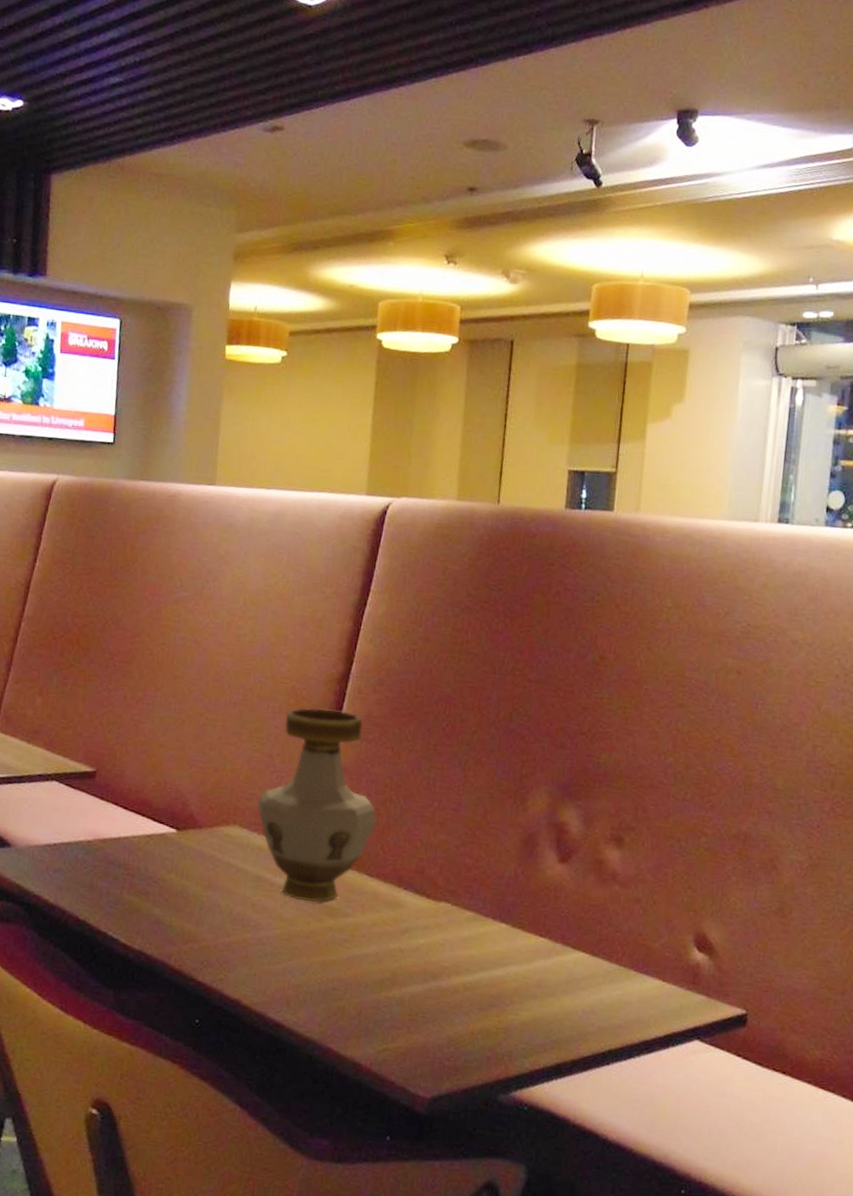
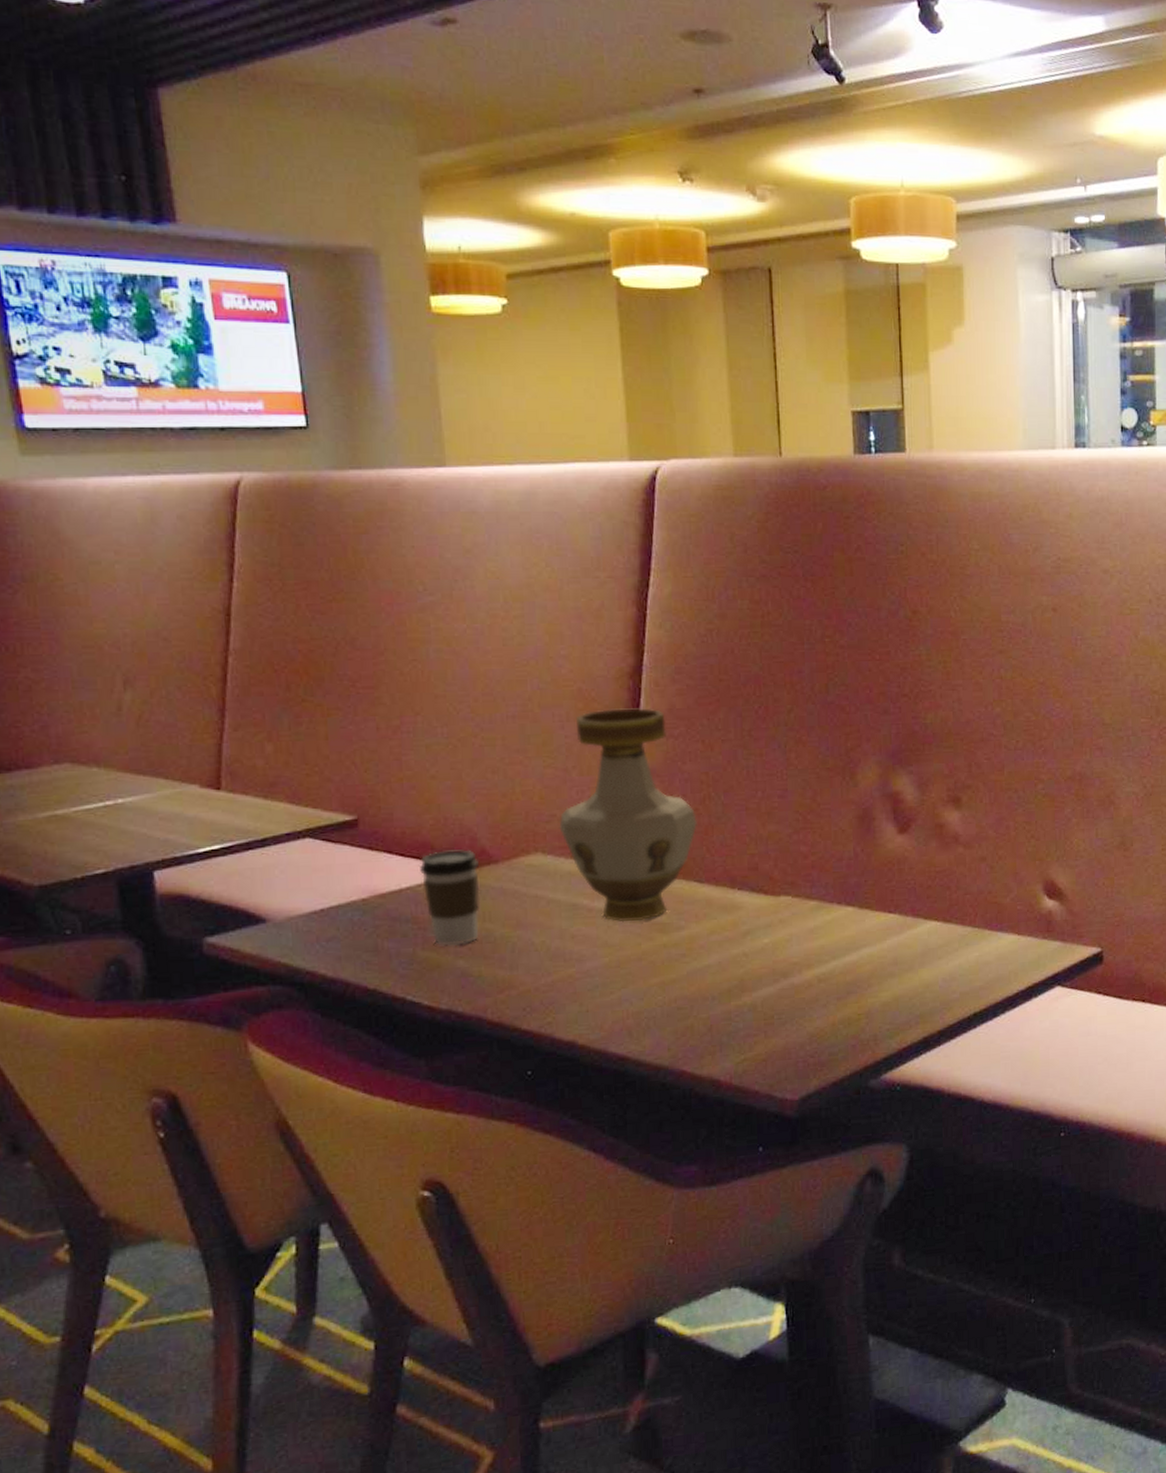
coffee cup: none [137,810,186,896] -> present [420,849,480,946]

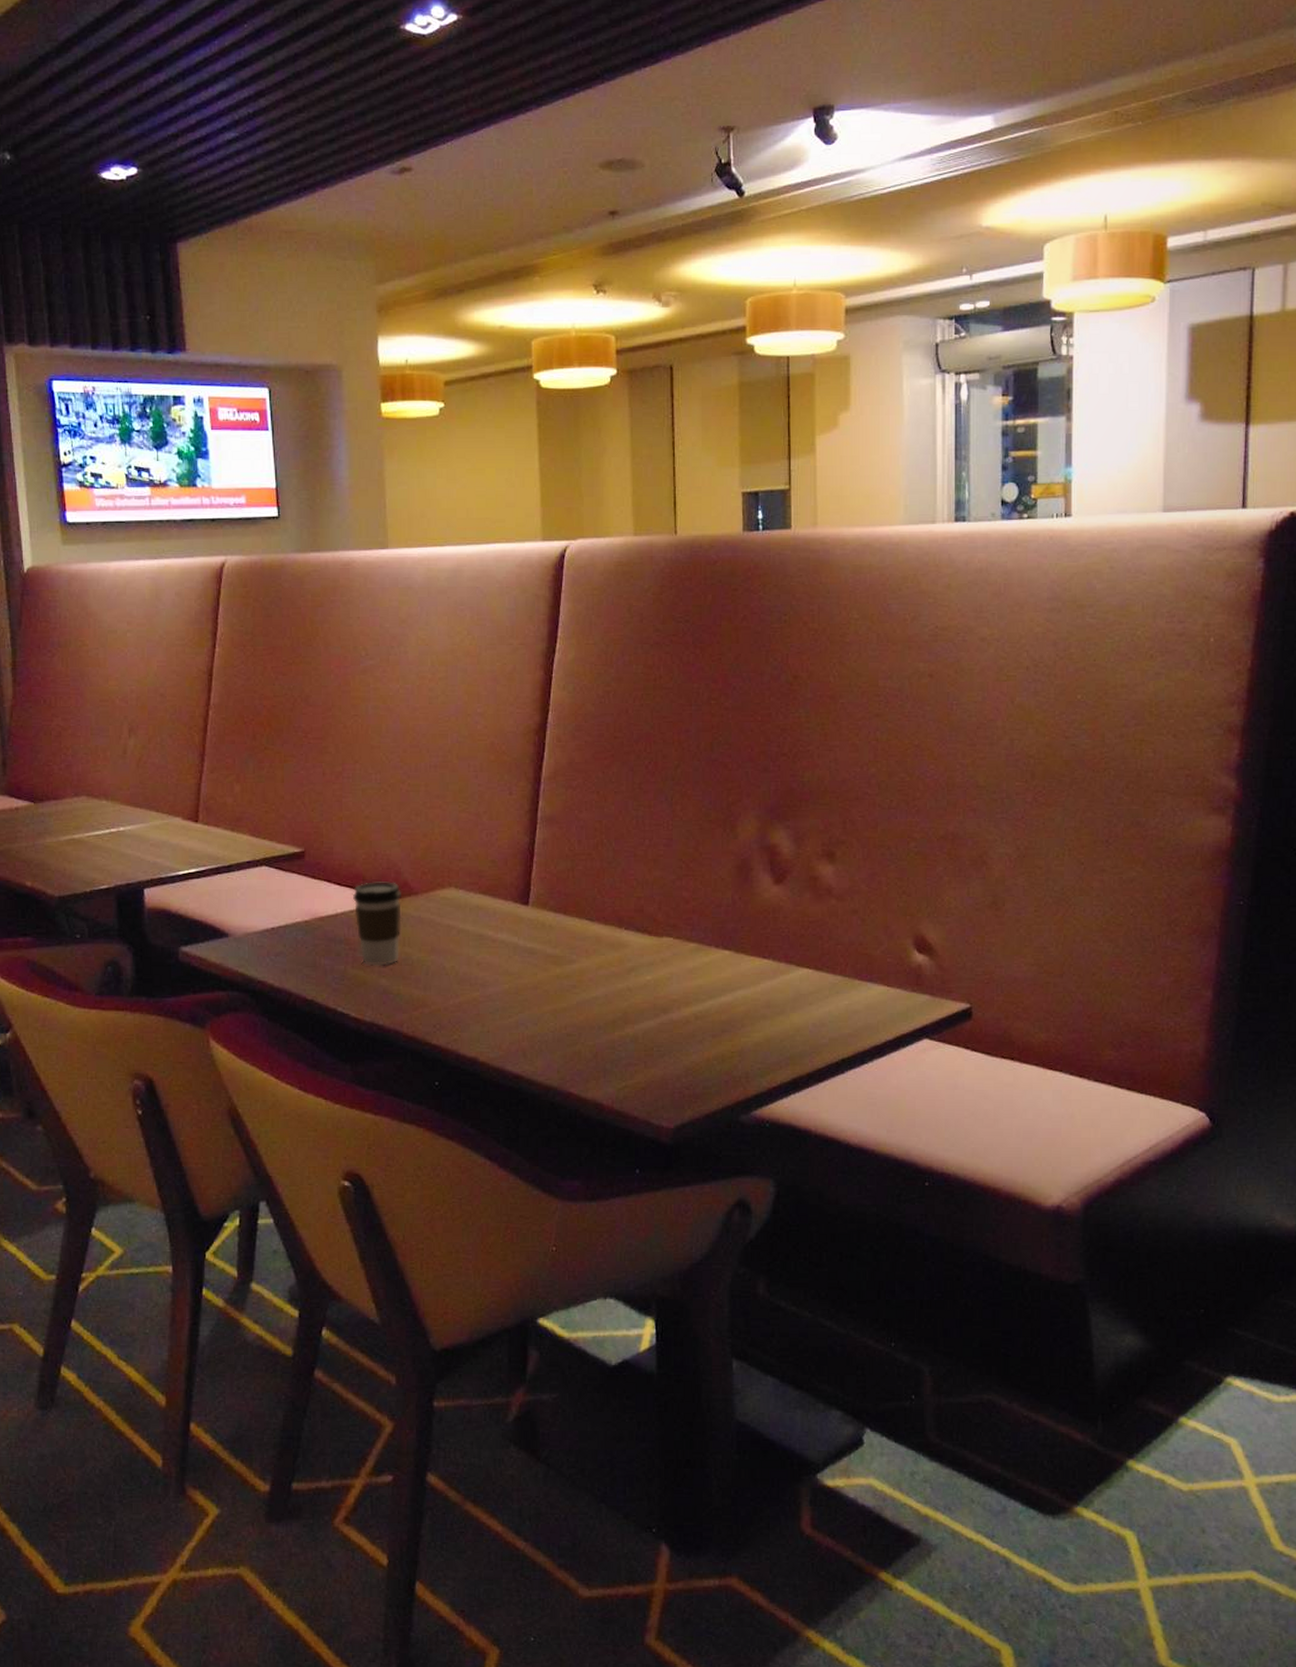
vase: present [559,708,697,922] -> none [470,761,590,953]

